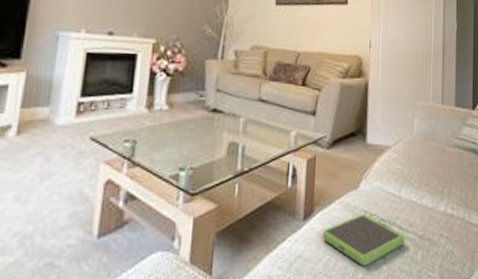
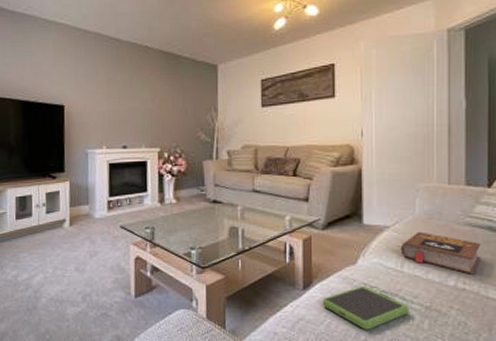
book: none [399,153,467,199] -> present [400,231,481,274]

